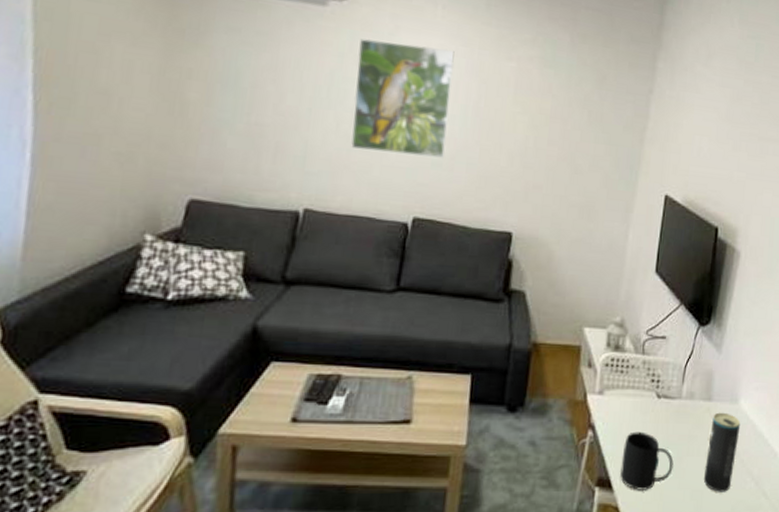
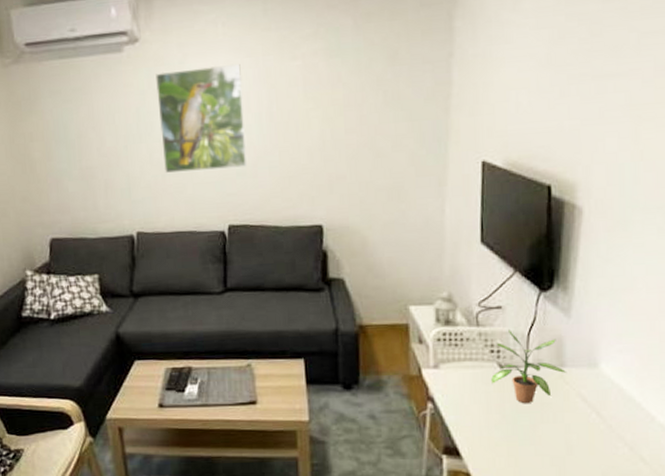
mug: present [620,431,674,490] -> none [467,401,527,458]
potted plant: none [649,360,713,436] -> present [491,330,567,404]
beverage can: present [703,412,741,492] -> none [564,378,604,458]

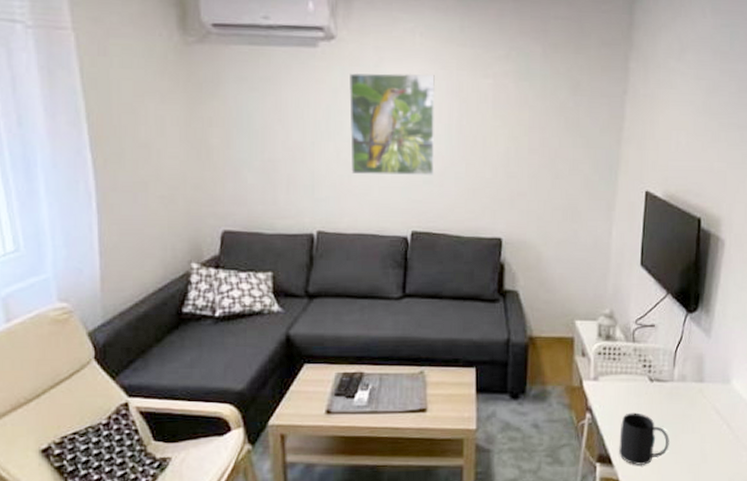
mug: none [467,401,527,458] -> present [619,412,669,465]
potted plant: present [491,330,567,404] -> none [642,347,706,416]

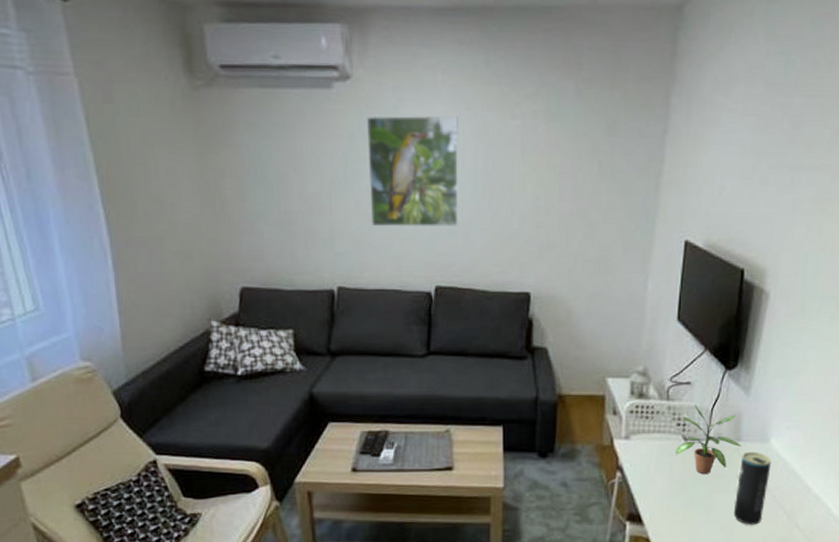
mug: present [619,412,669,465] -> none [650,472,703,524]
potted plant: none [642,347,706,416] -> present [676,405,742,475]
beverage can: none [699,392,734,466] -> present [733,451,772,525]

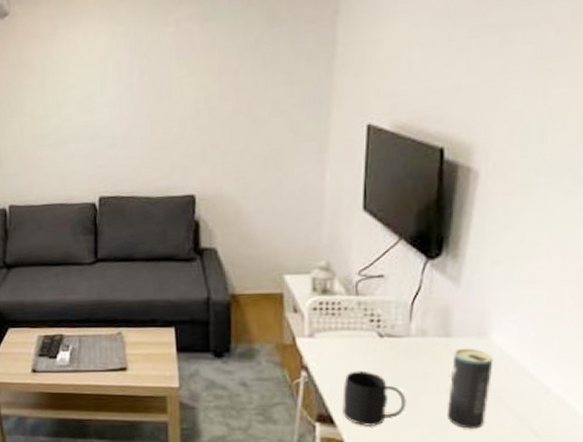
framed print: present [367,115,459,227] -> none [26,32,118,148]
mug: none [650,472,703,524] -> present [343,371,406,426]
potted plant: present [676,405,742,475] -> none [370,299,454,374]

